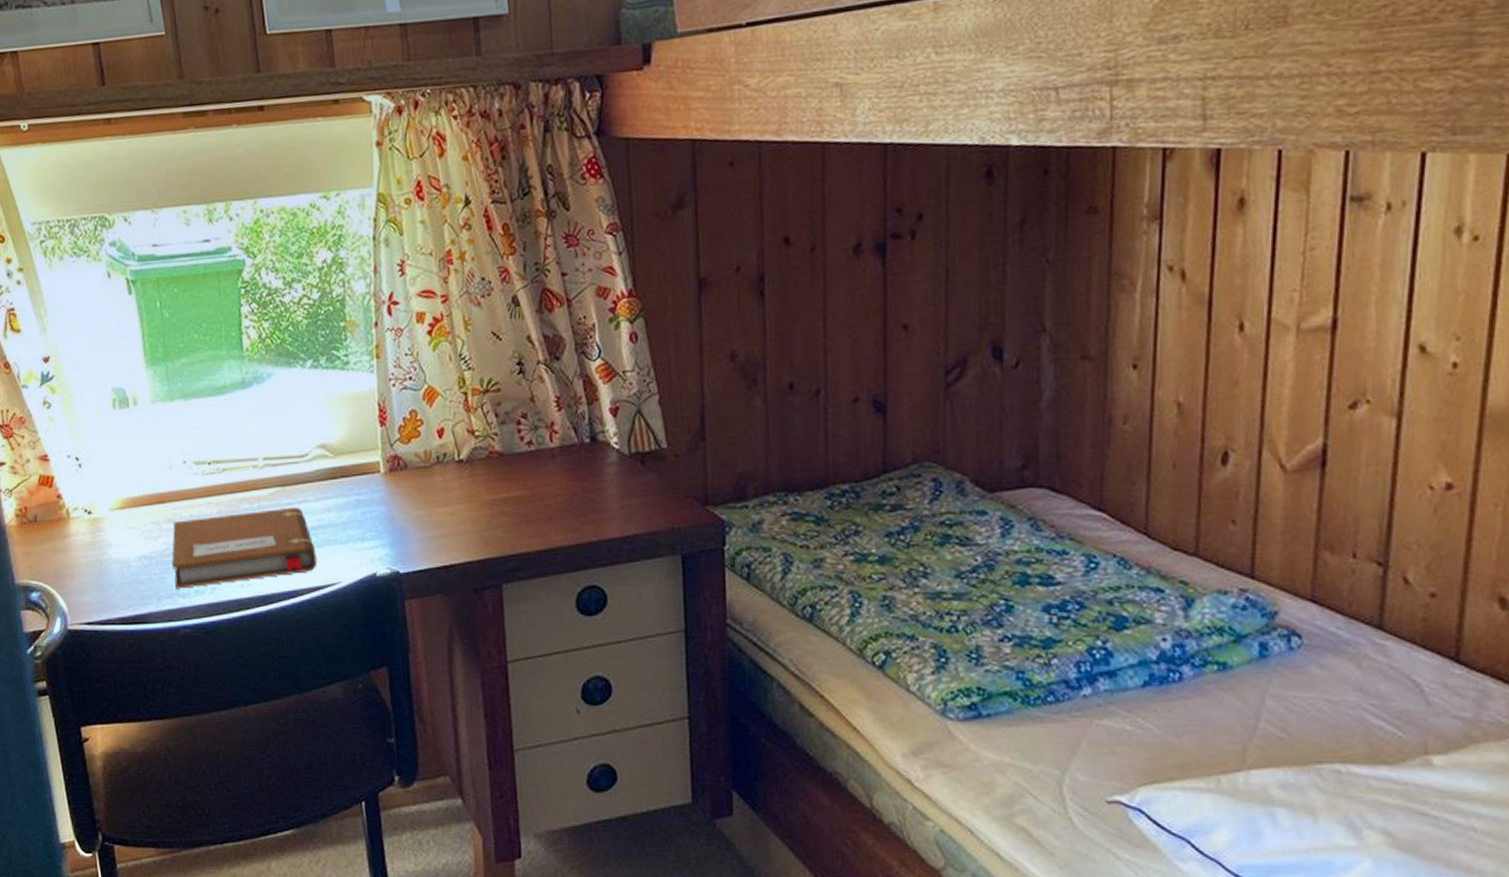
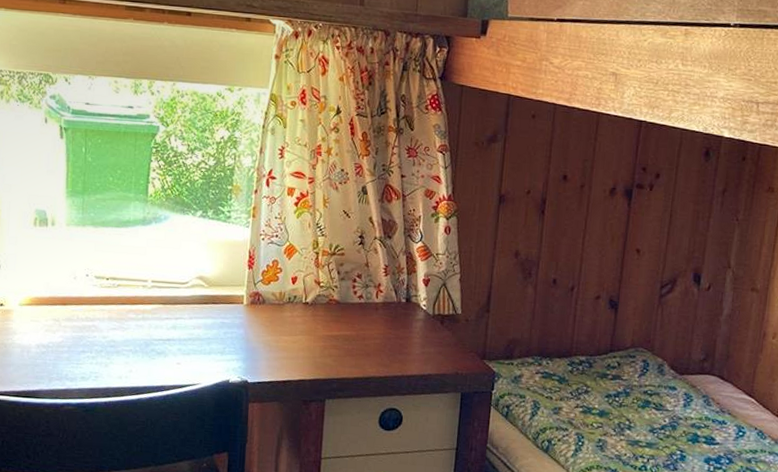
notebook: present [172,507,317,589] -> none [65,320,184,374]

